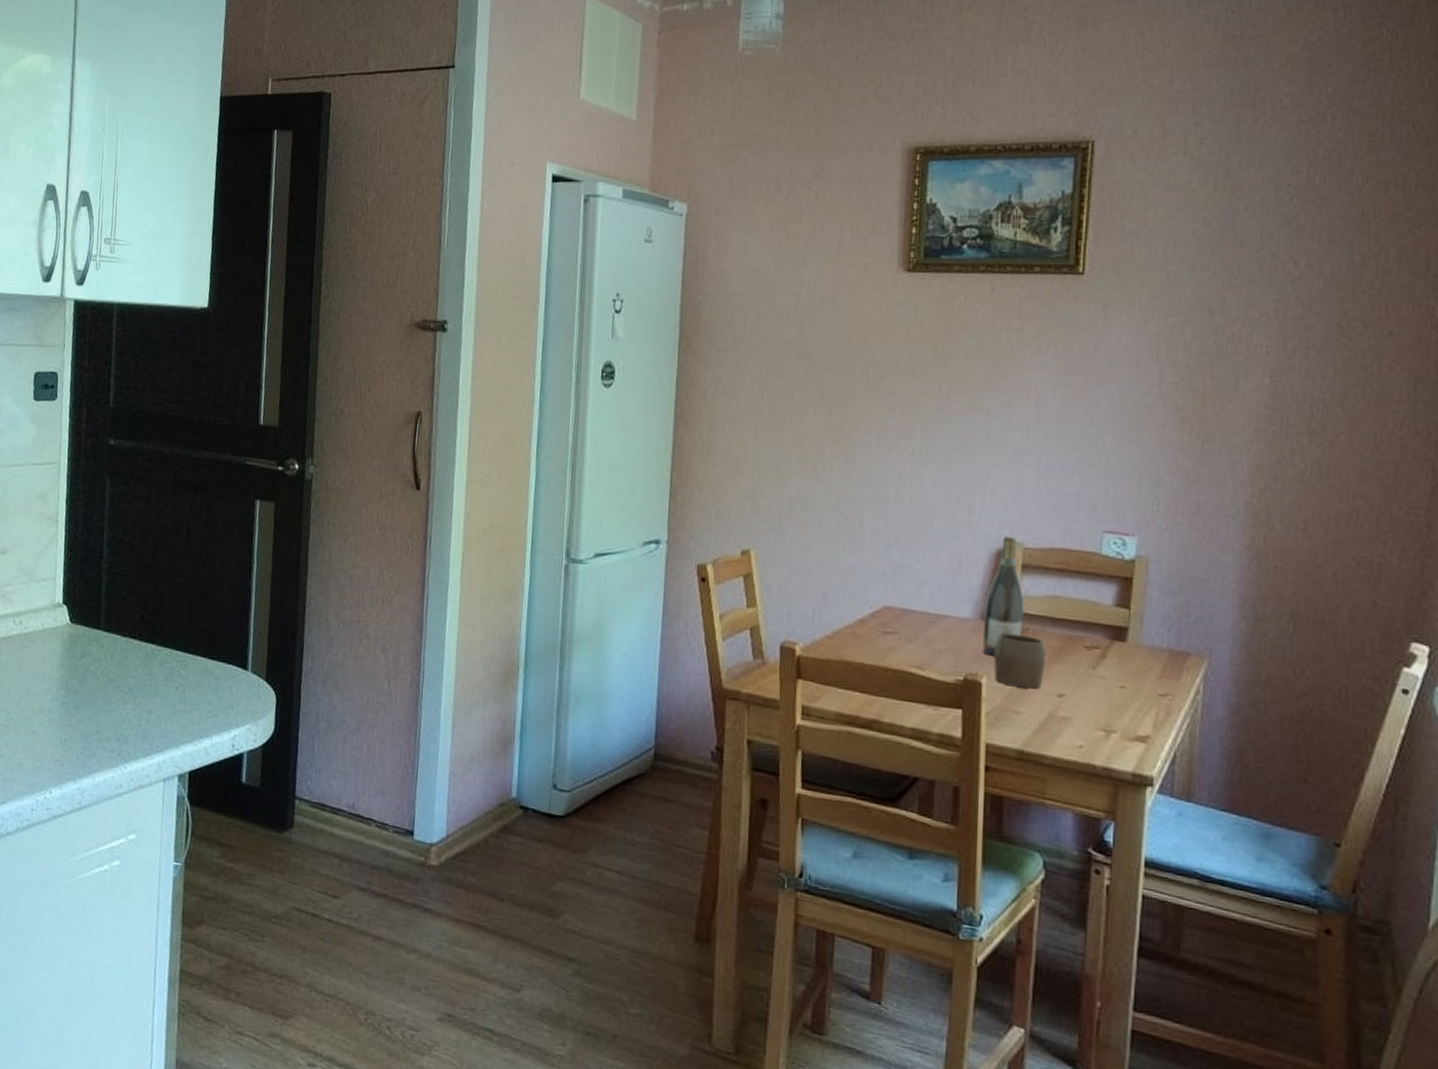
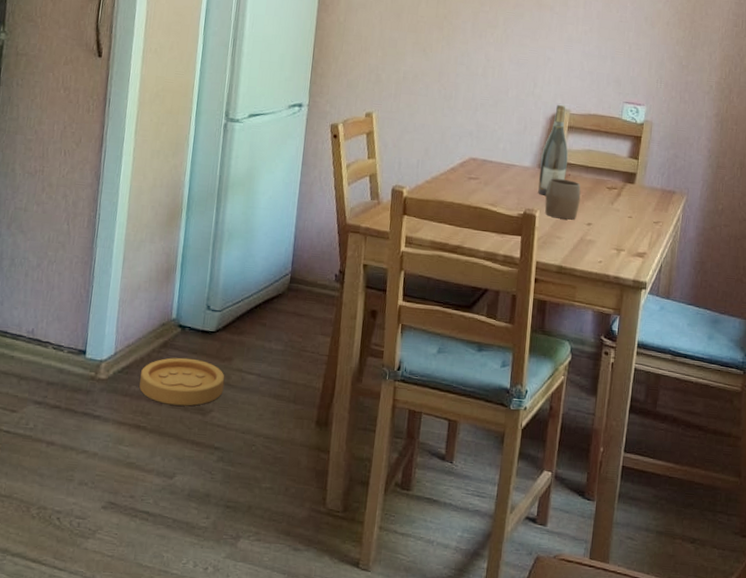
pet bowl: none [476,845,578,905] -> present [139,357,225,406]

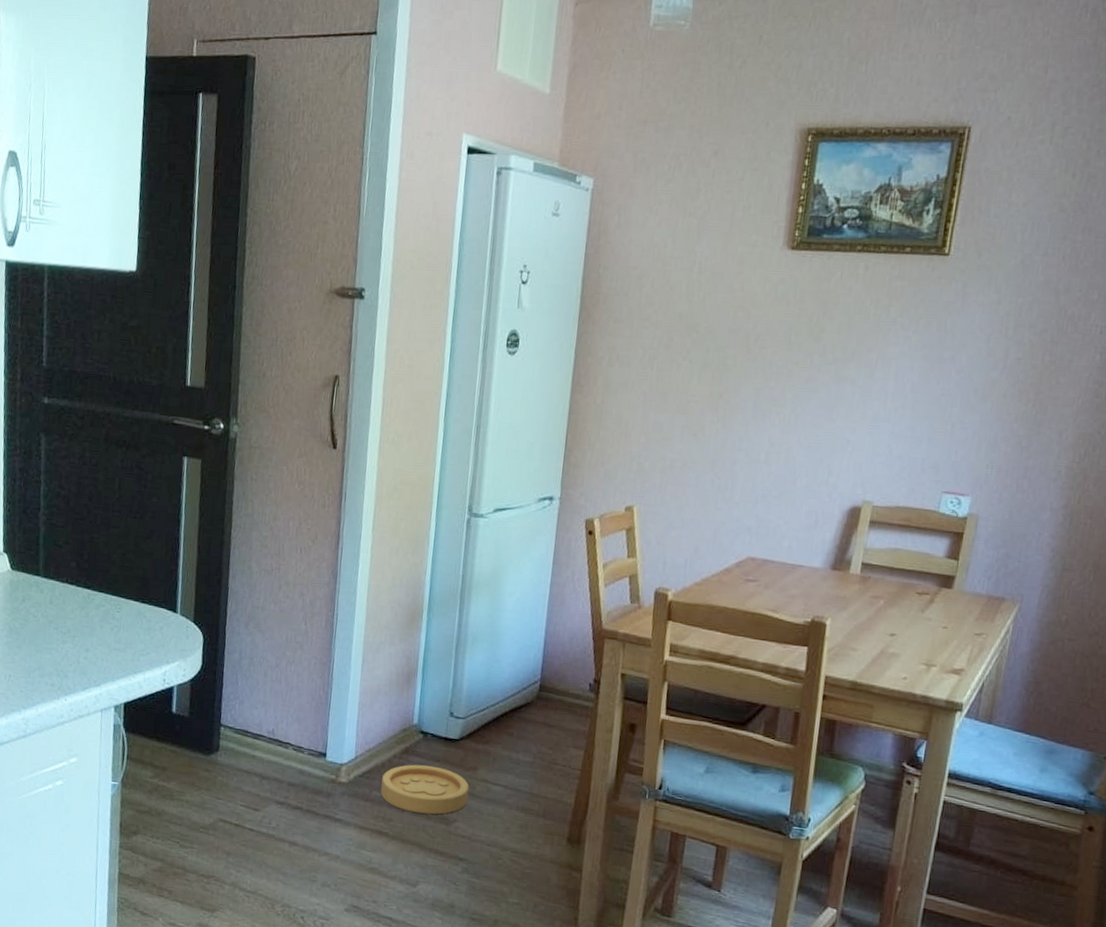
wine bottle: present [538,104,569,196] -> none [830,495,869,601]
mug: present [544,178,581,220] -> none [837,581,884,629]

